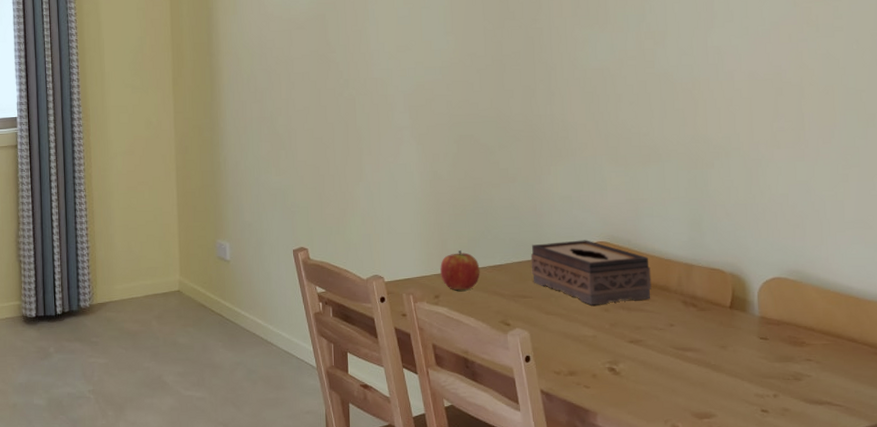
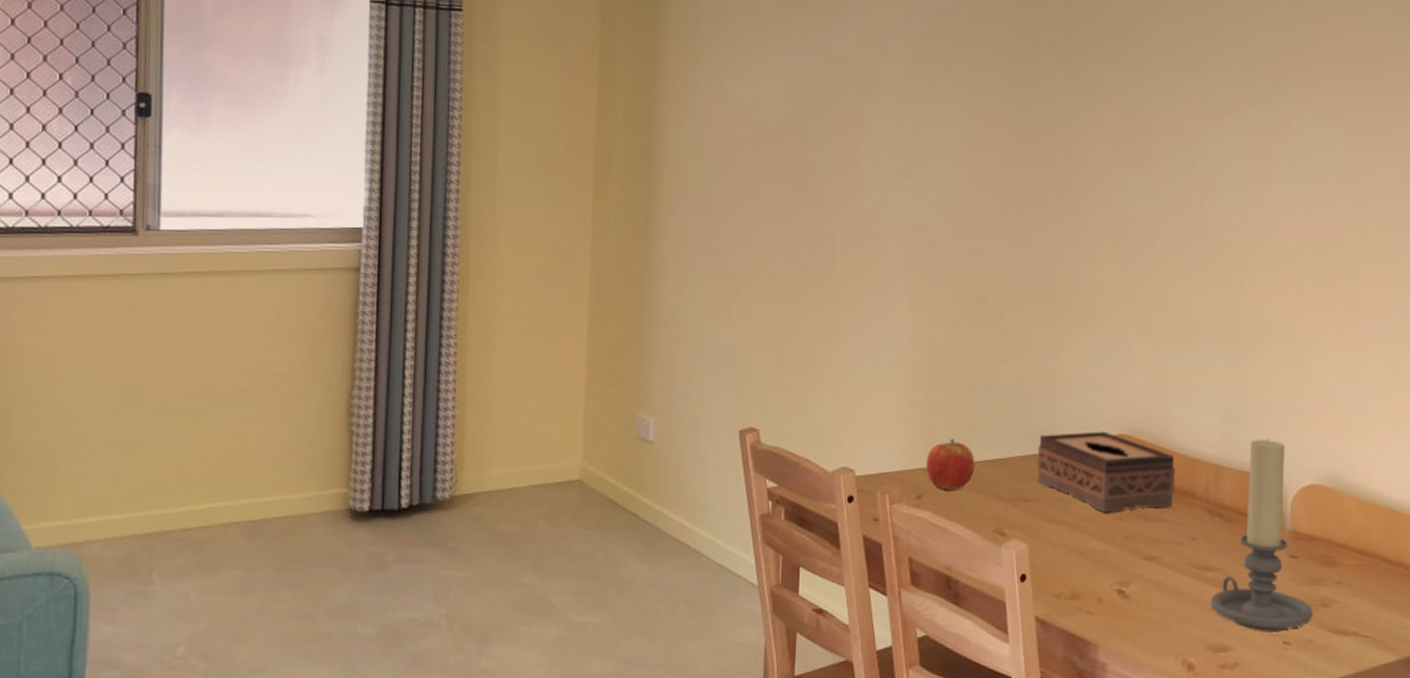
candle holder: none [691,240,787,401] -> present [1210,439,1313,631]

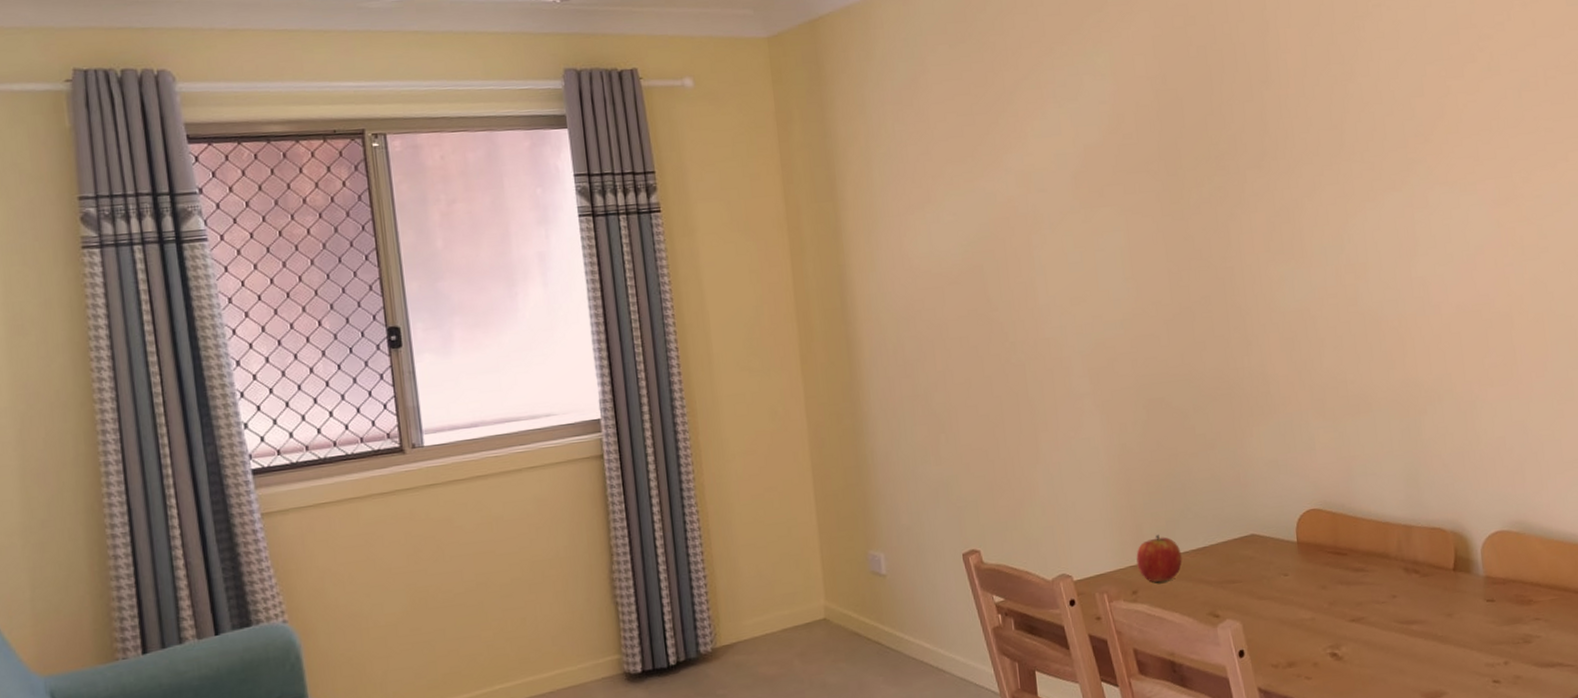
tissue box: present [1036,431,1176,513] -> none [1237,508,1371,584]
candle holder: present [1210,439,1313,631] -> none [1418,494,1517,674]

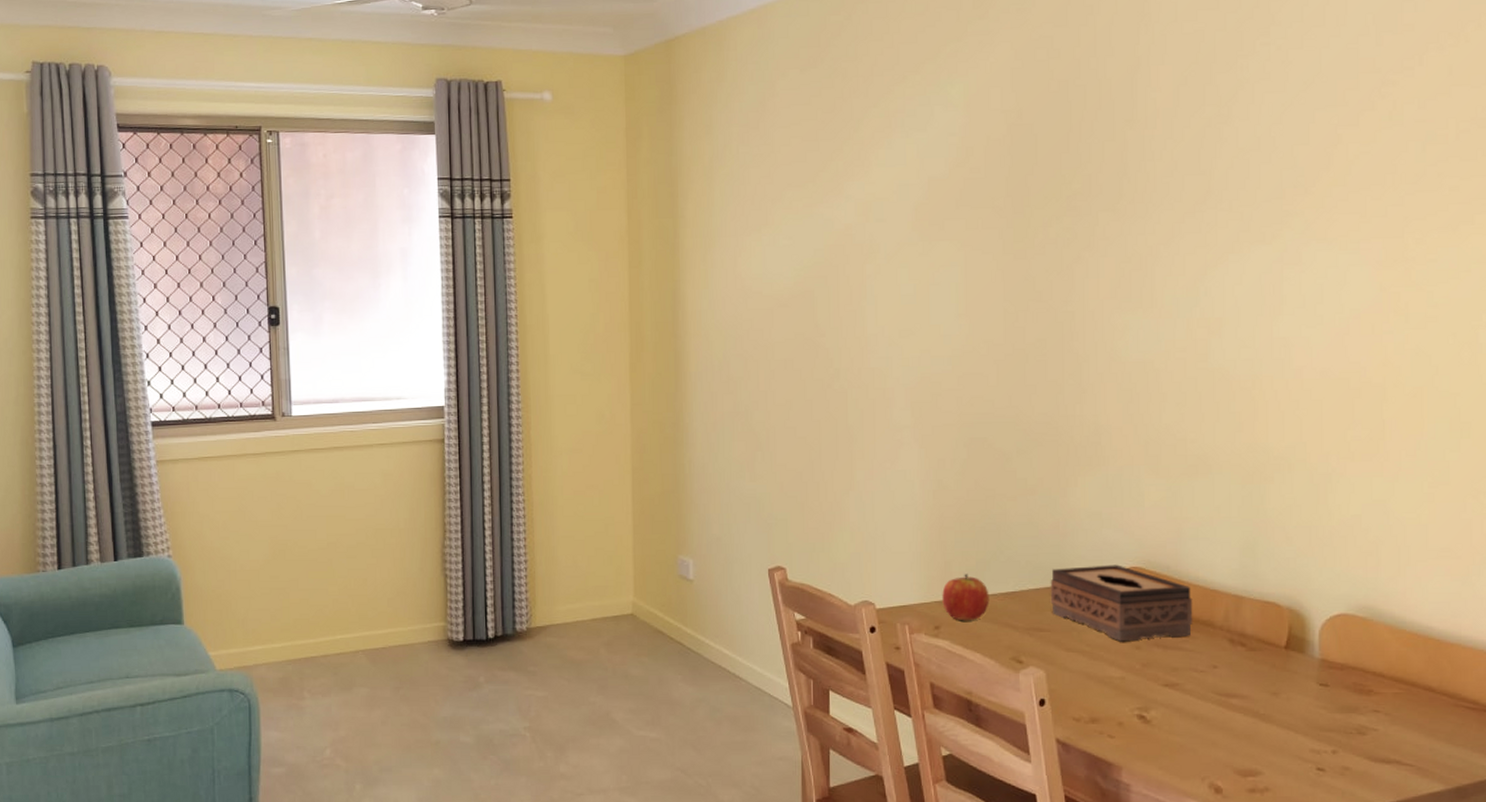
tissue box: none [1237,508,1371,584] -> present [1050,564,1193,642]

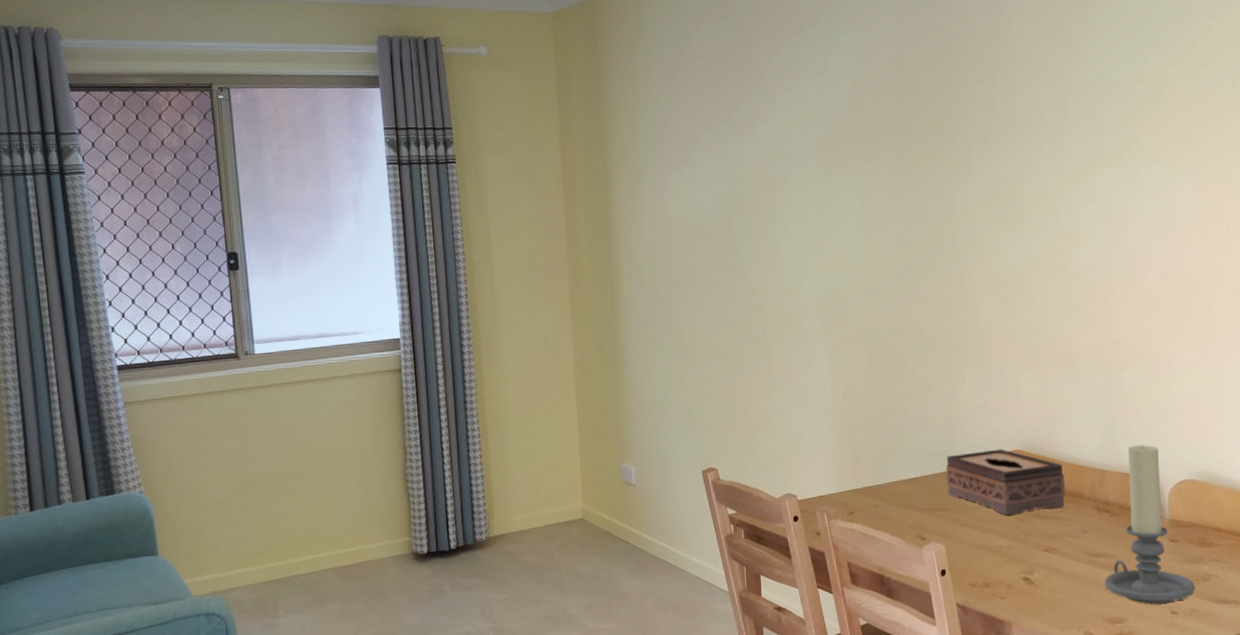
apple: present [942,574,989,621] -> none [854,465,895,506]
candle holder: none [1236,569,1348,757] -> present [1104,444,1195,604]

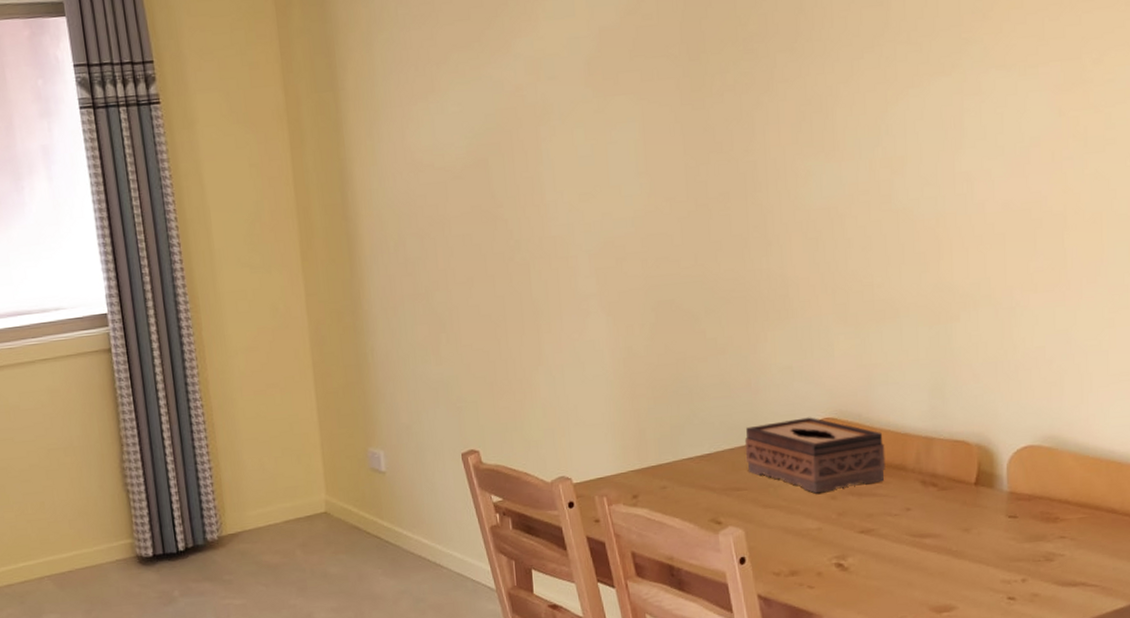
candle holder: present [1104,444,1195,604] -> none [930,406,1037,590]

